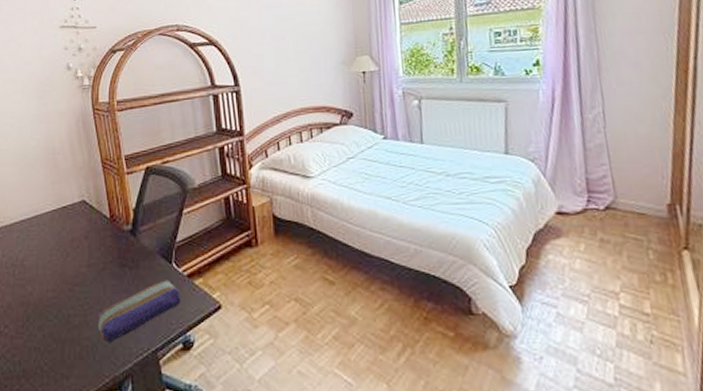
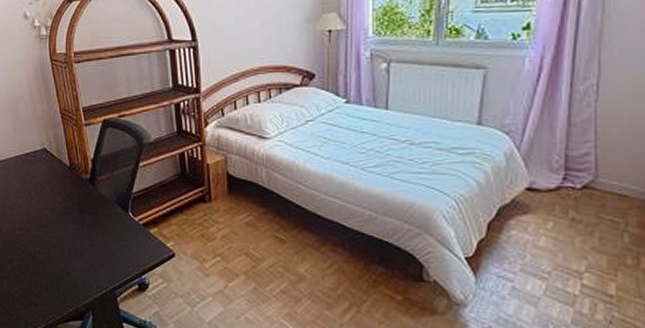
pencil case: present [97,280,181,344] -> none [60,227,137,280]

